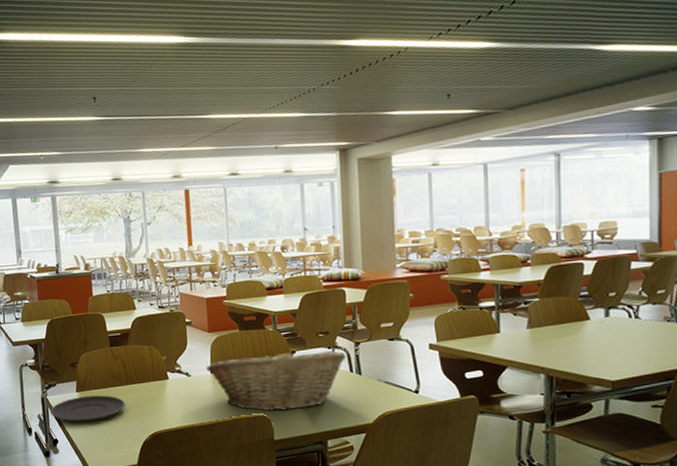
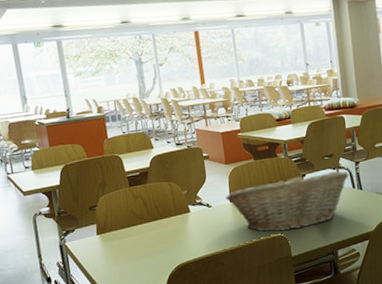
plate: present [49,395,125,422] -> none [69,234,149,265]

